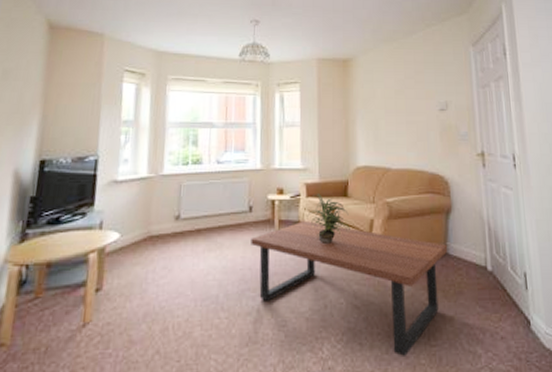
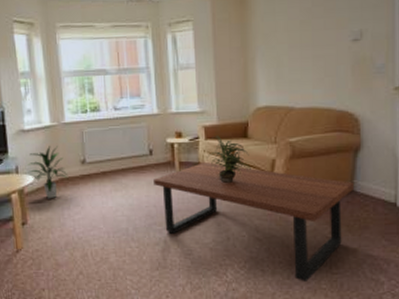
indoor plant: none [113,199,158,260] -> present [27,146,67,199]

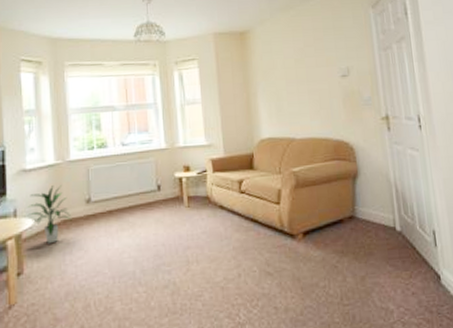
coffee table: present [153,162,353,281] -> none [162,195,355,317]
potted plant: present [207,136,251,183] -> none [215,168,259,216]

